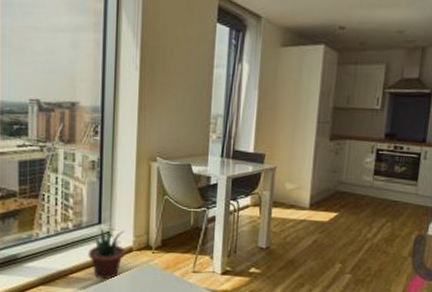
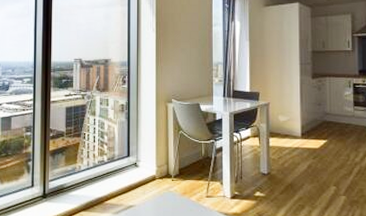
potted plant: present [81,229,125,280] -> none [114,161,150,205]

